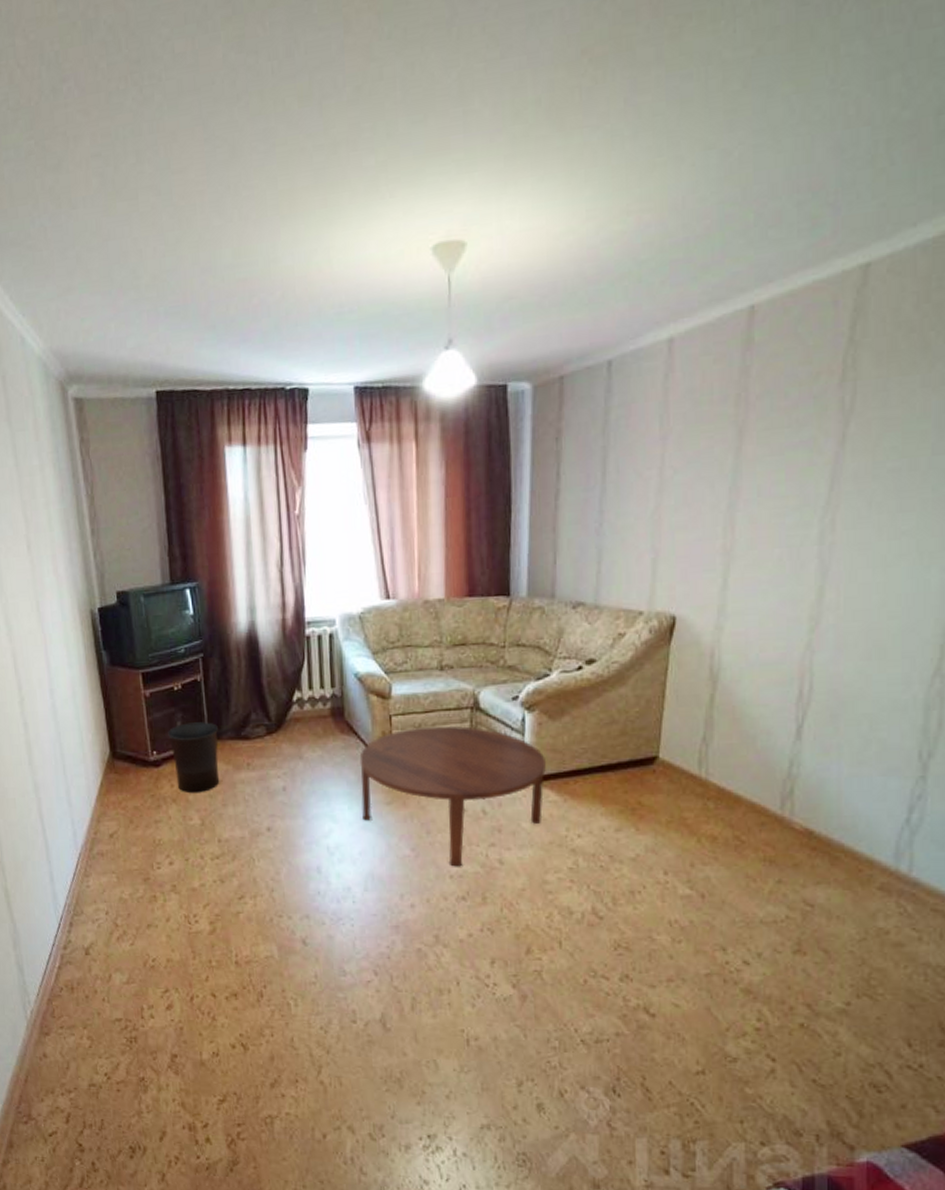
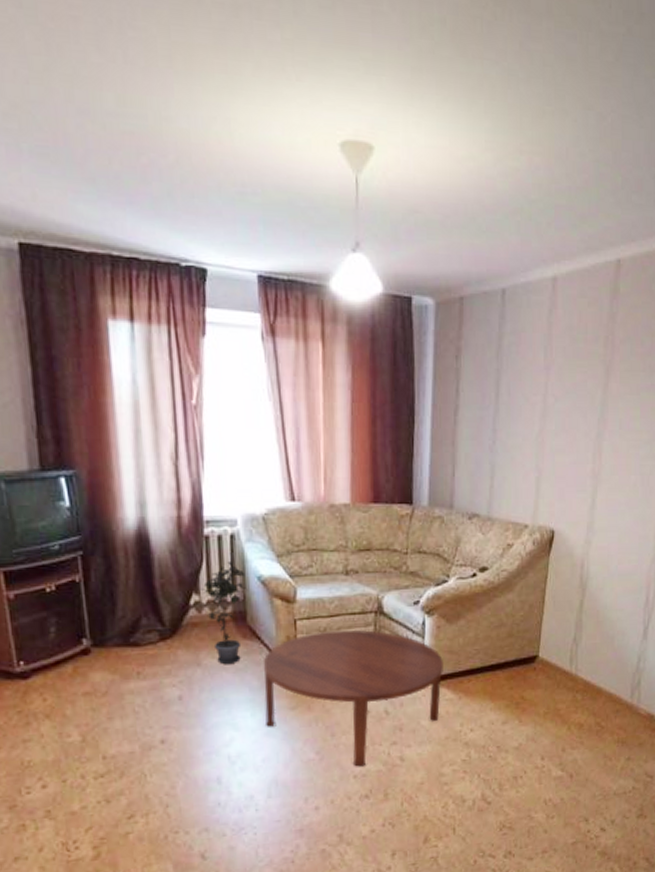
waste bin: present [168,722,220,792] -> none [38,627,104,706]
potted plant: none [302,660,343,758] -> present [200,562,246,664]

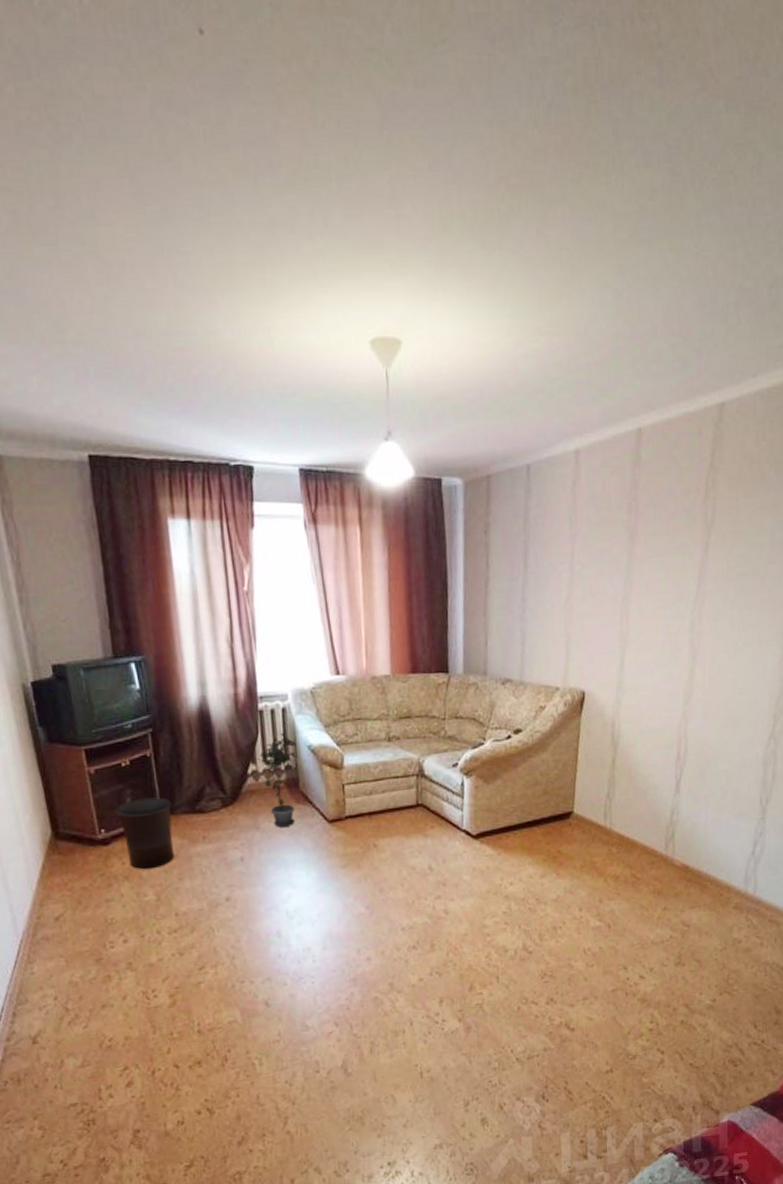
waste bin: none [38,627,104,706] -> present [116,797,175,869]
coffee table: present [263,629,443,767] -> none [315,791,483,920]

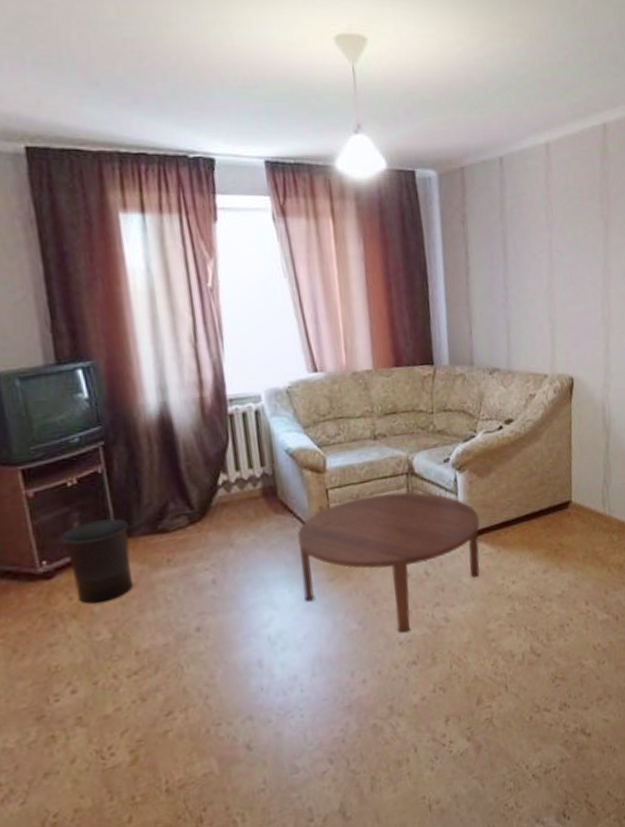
potted plant: present [257,733,297,827] -> none [228,437,274,542]
coffee table: none [315,791,483,920] -> present [297,492,480,633]

